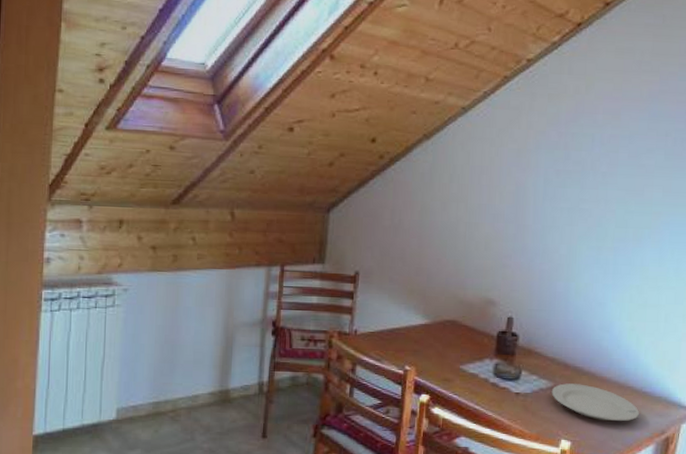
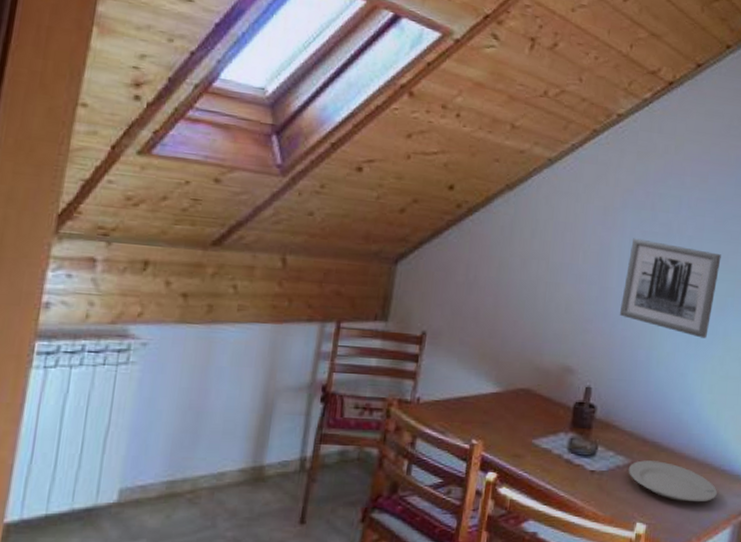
wall art: none [537,177,636,269] -> present [619,238,721,339]

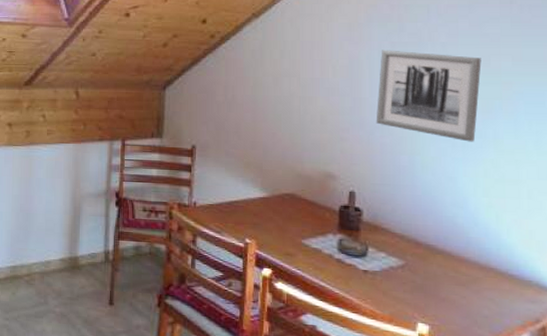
plate: present [628,460,718,503] -> none [403,262,508,307]

